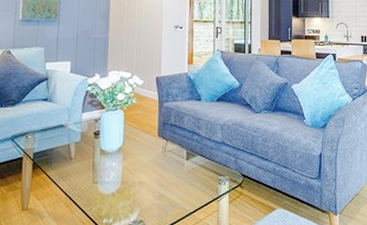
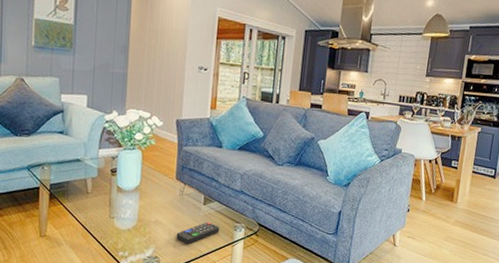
remote control: none [160,177,204,204] -> present [176,222,220,245]

